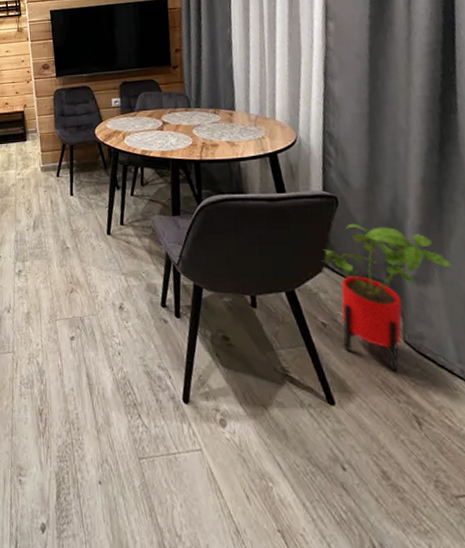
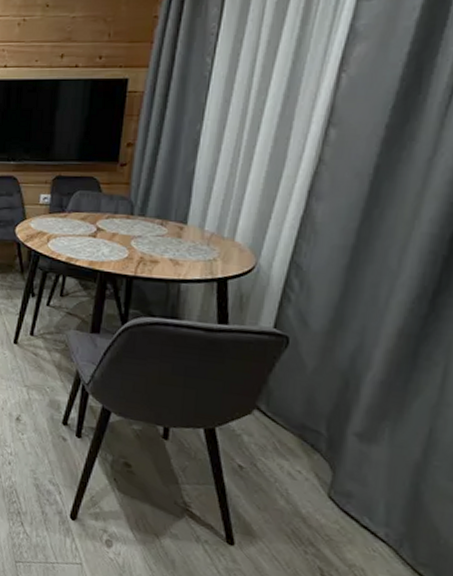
house plant: present [322,223,452,372] -> none [254,367,408,525]

